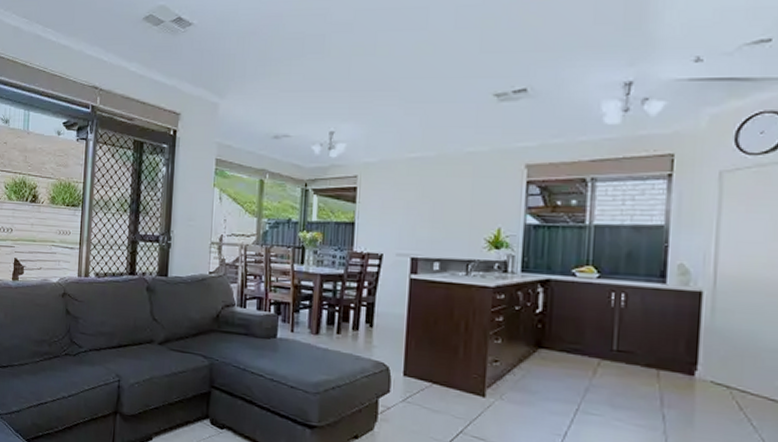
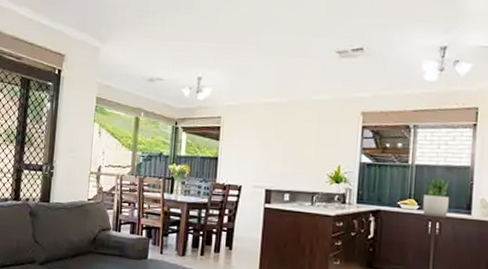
planter: none [604,238,638,288] -> present [423,176,450,218]

